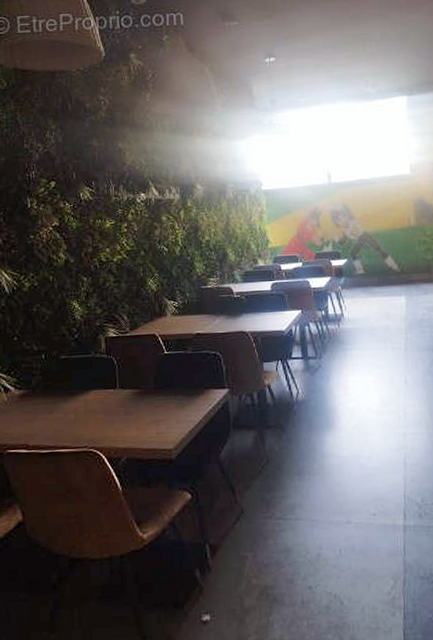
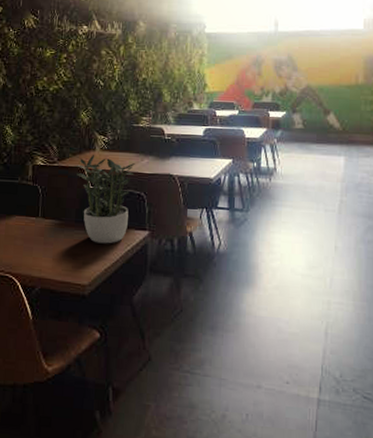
potted plant: none [146,319,208,407] -> present [73,154,135,244]

